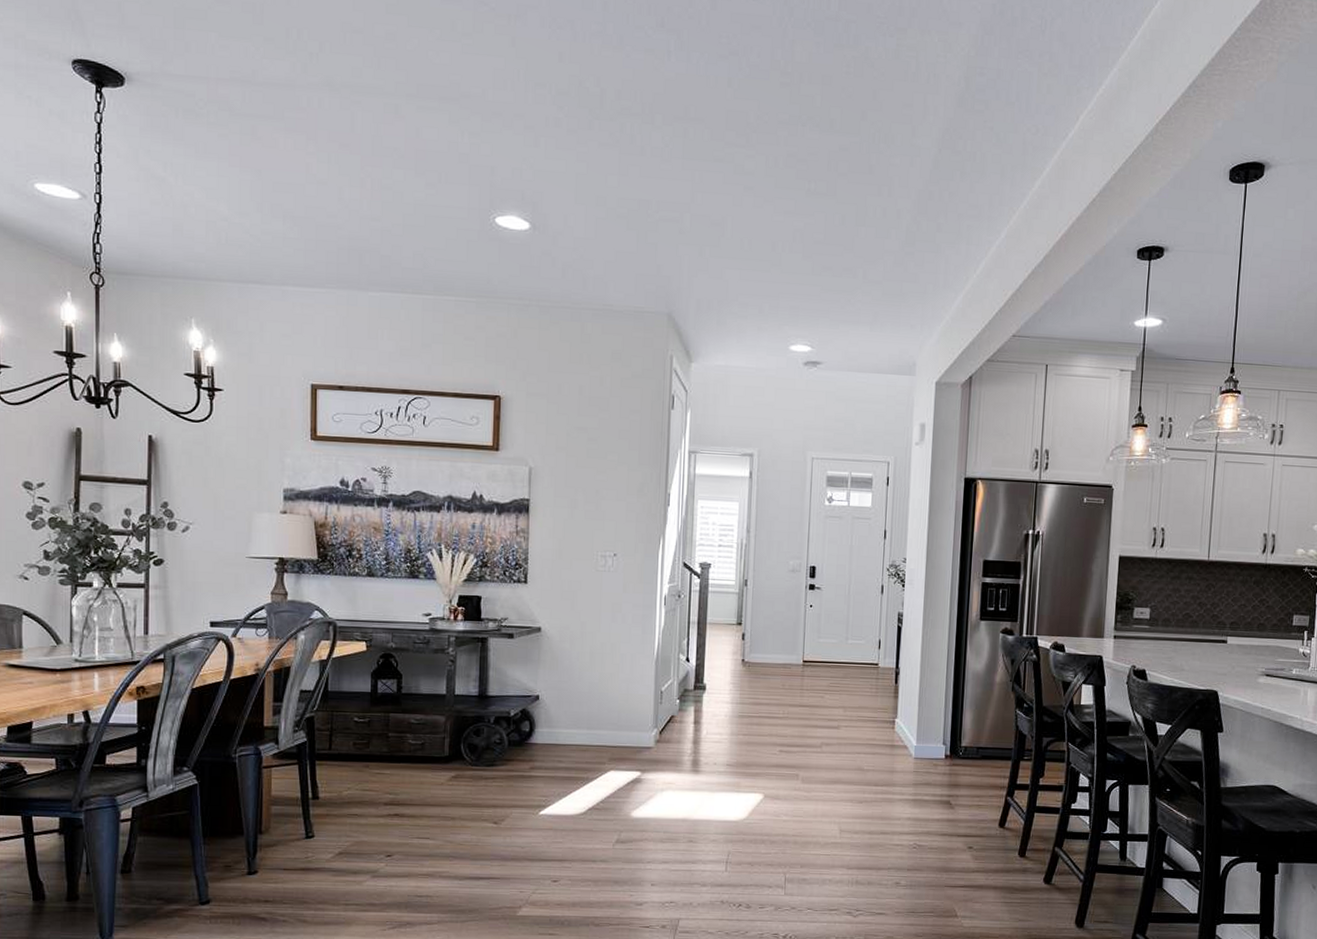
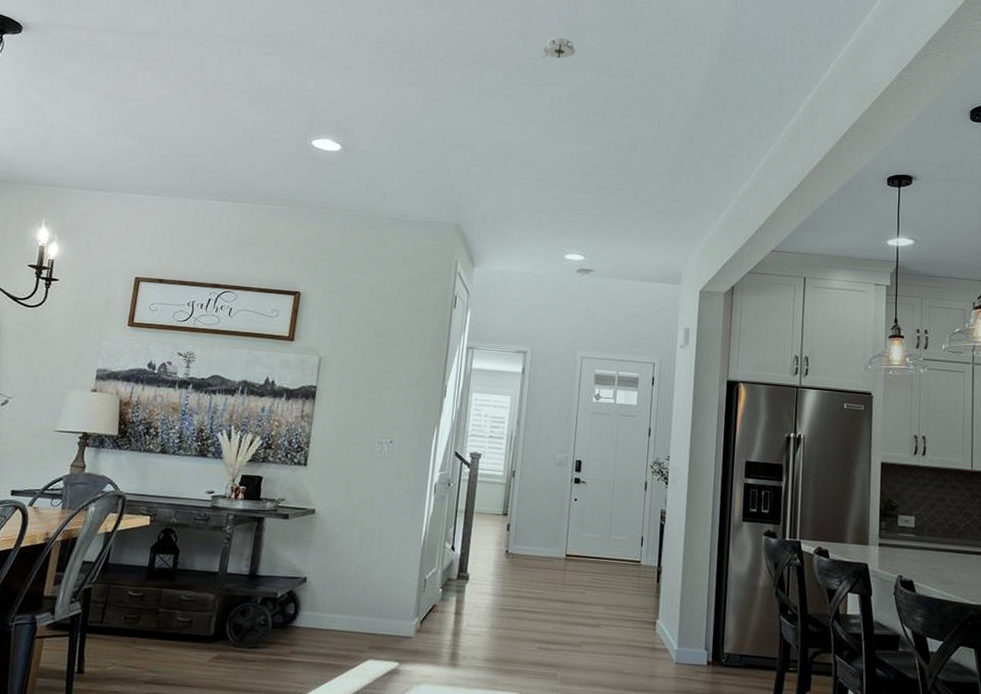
smoke detector: none [754,85,793,112] -> present [541,37,576,59]

